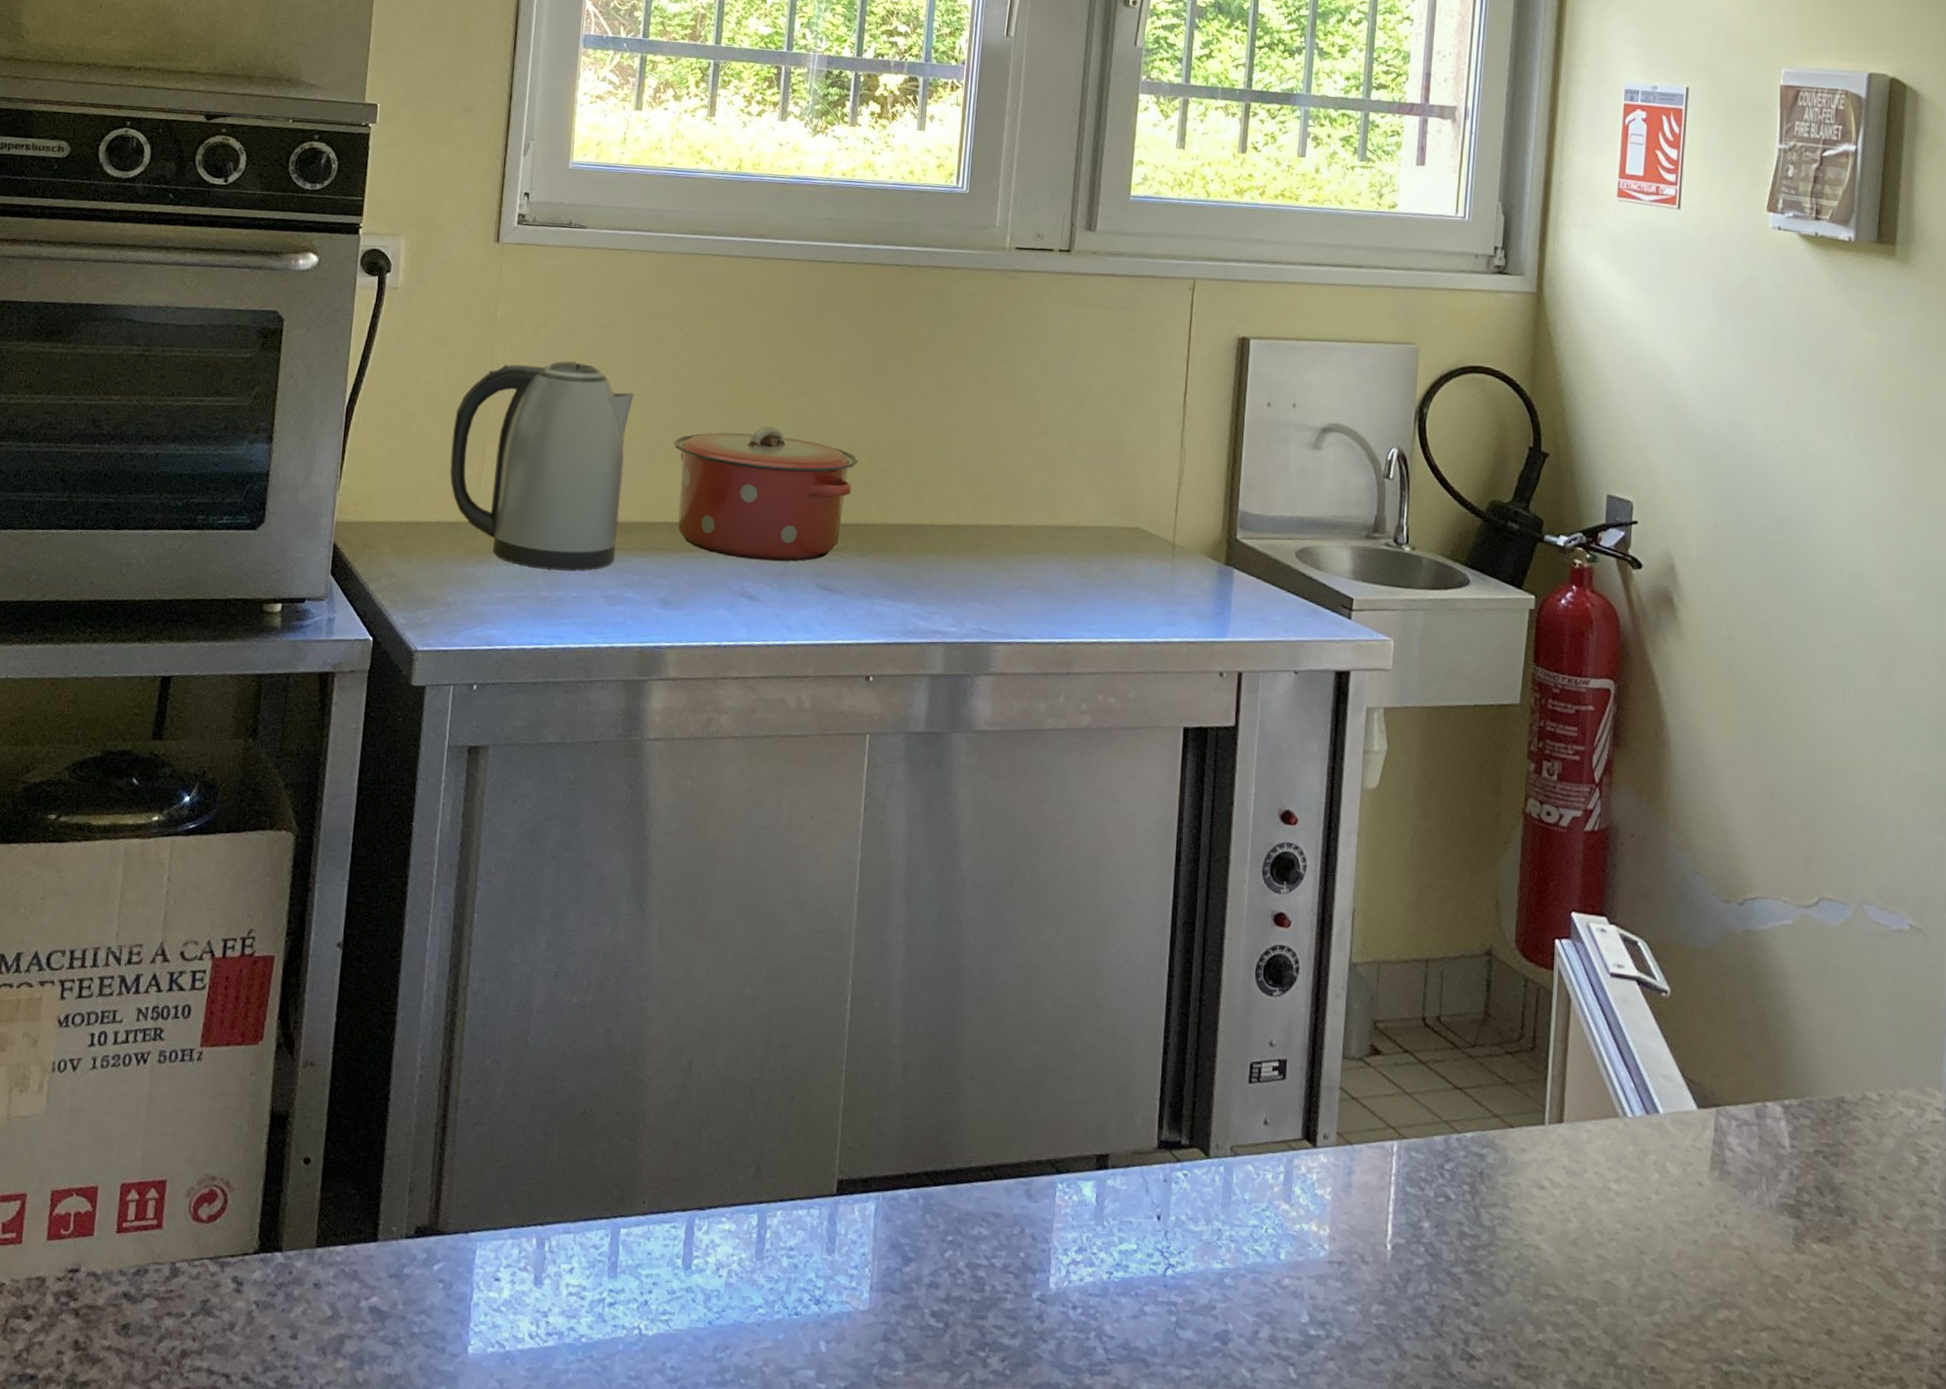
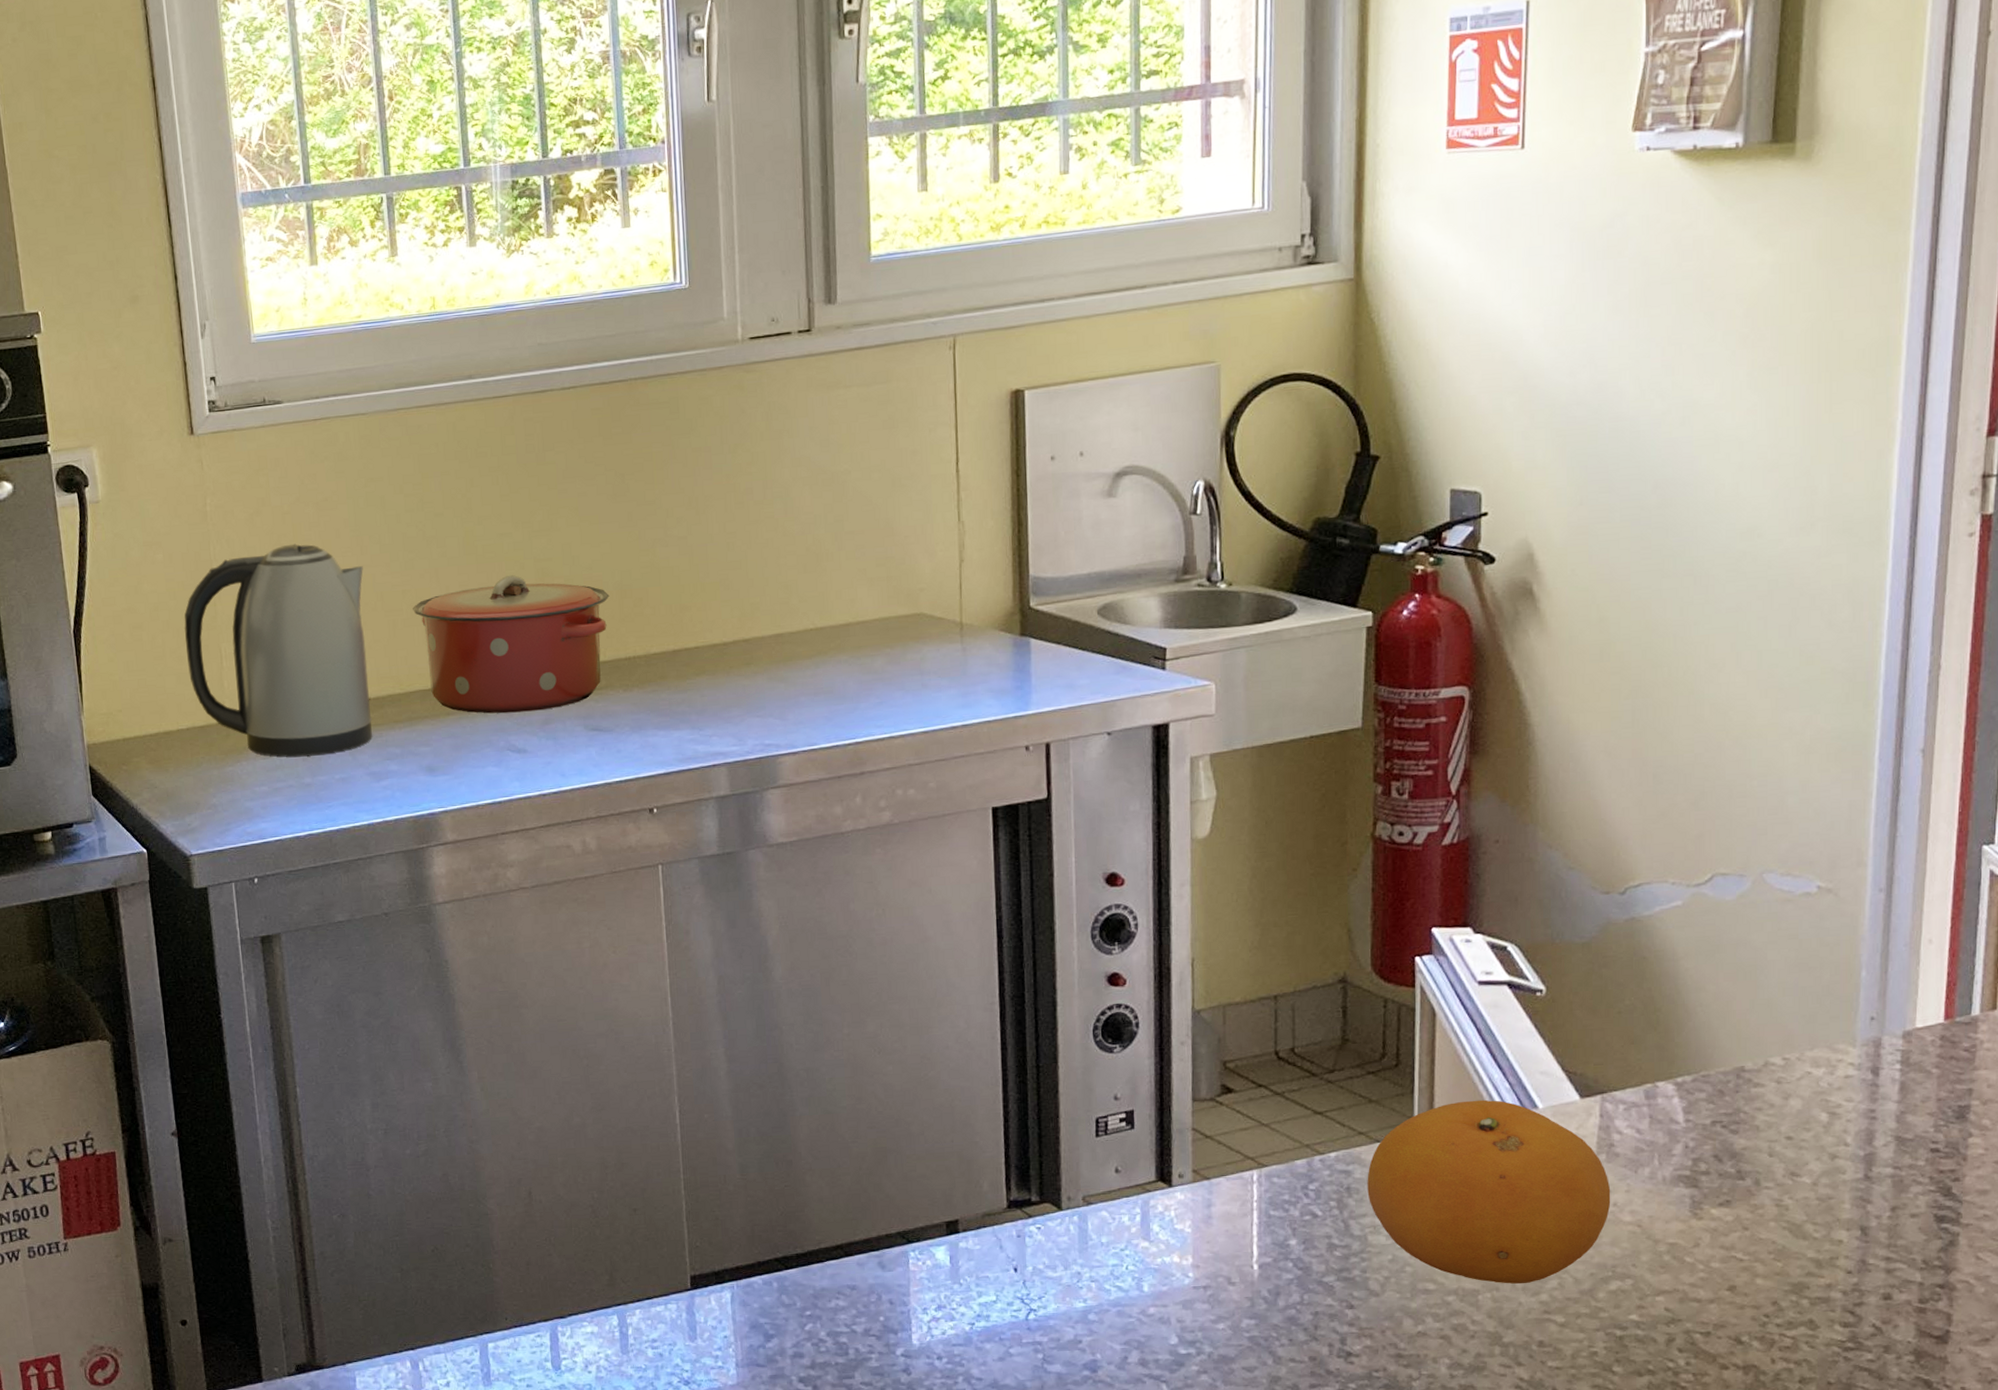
fruit: none [1499,1095,1722,1301] -> present [1367,1099,1611,1284]

